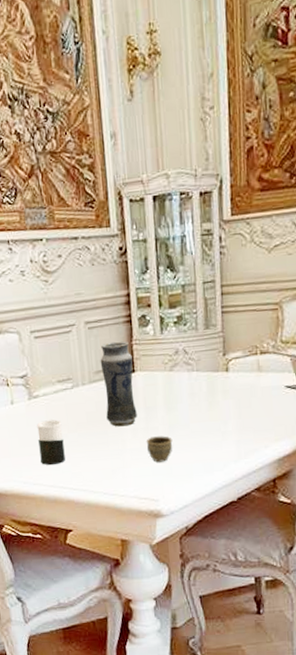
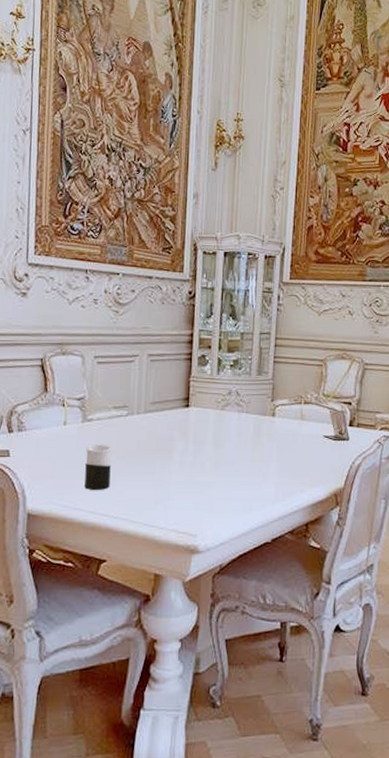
vase: present [100,341,137,427] -> none [156,376,188,458]
cup: present [146,436,173,462] -> none [191,471,217,497]

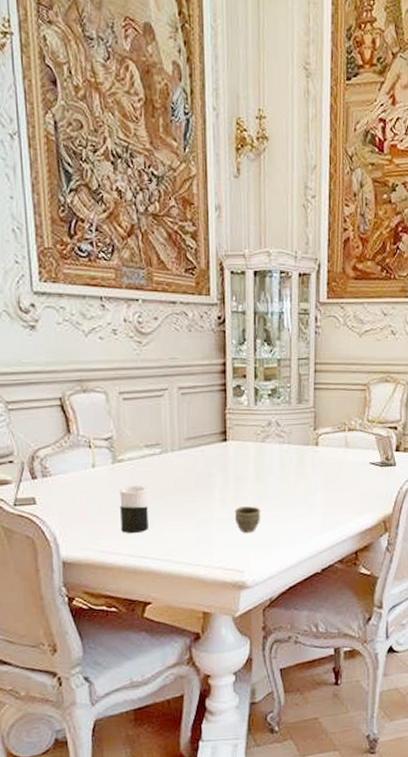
cup: none [191,471,217,497] -> present [234,506,261,533]

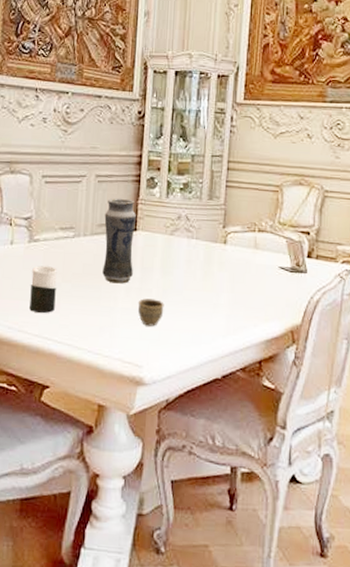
vase: none [192,409,227,496] -> present [102,198,136,284]

